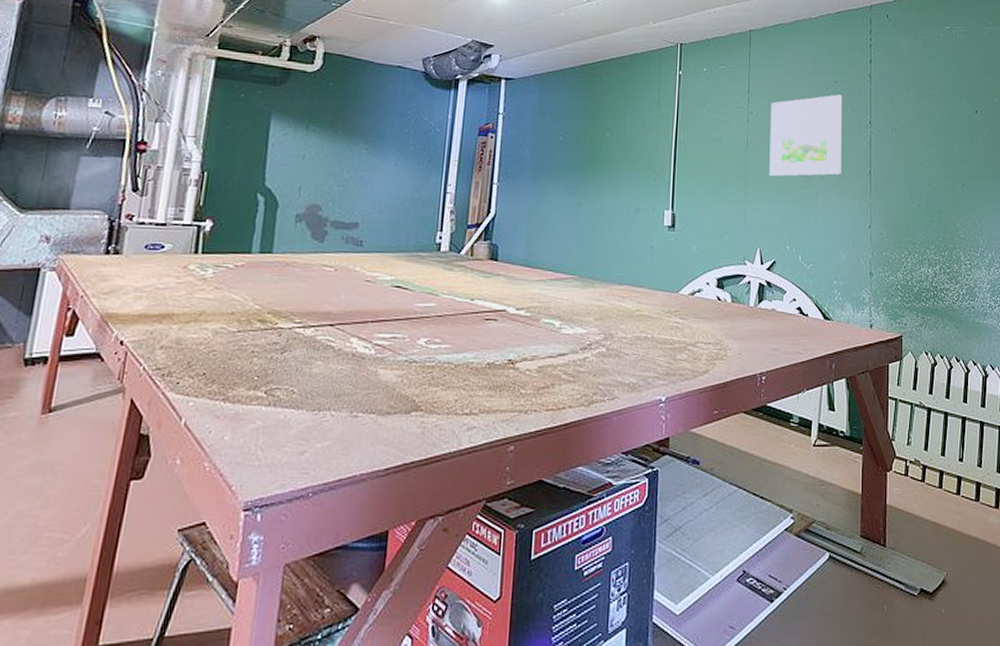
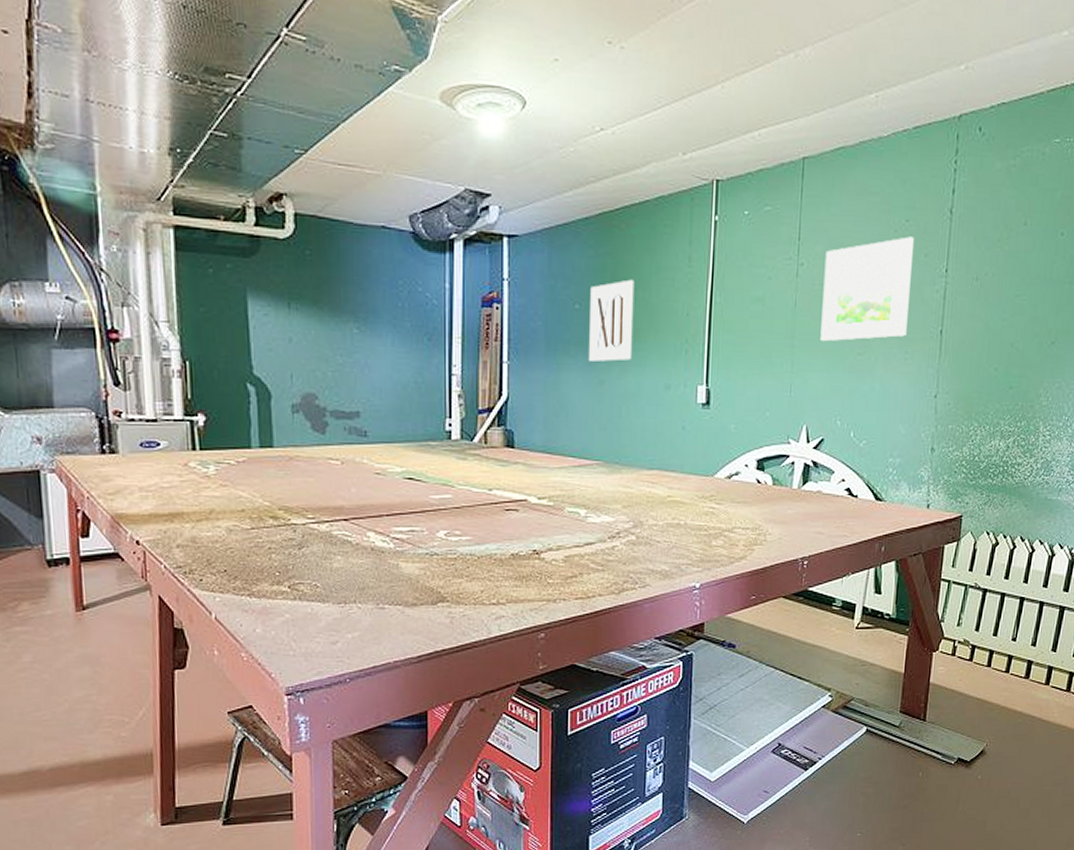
wall art: none [570,118,611,187] -> present [589,279,635,363]

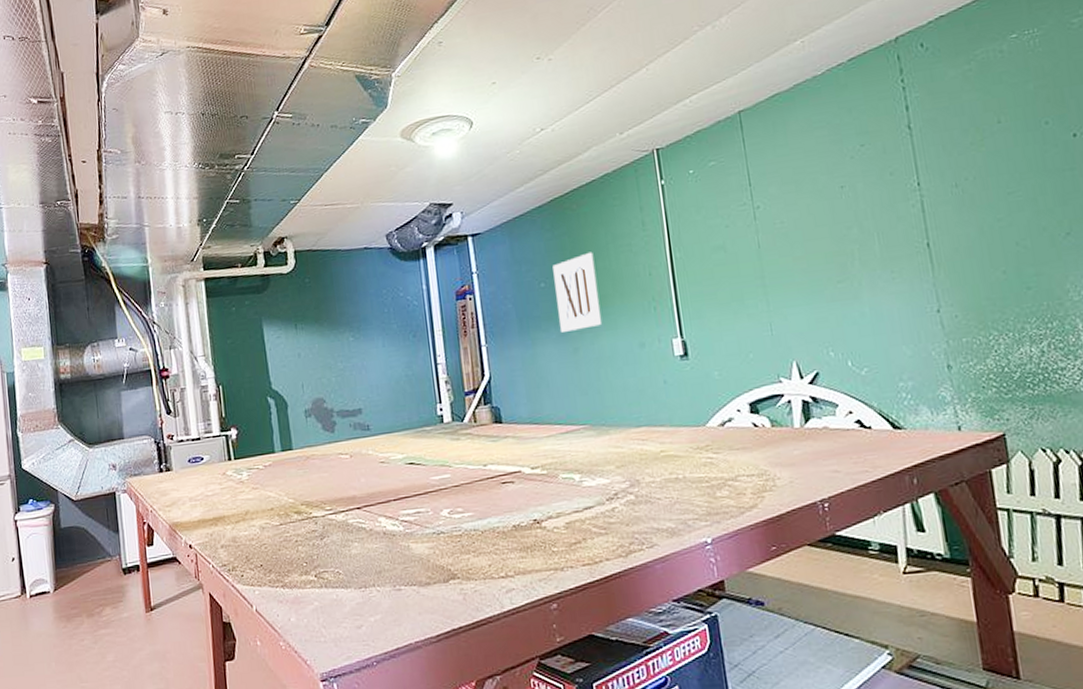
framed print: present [820,236,914,341] -> none [780,159,889,276]

